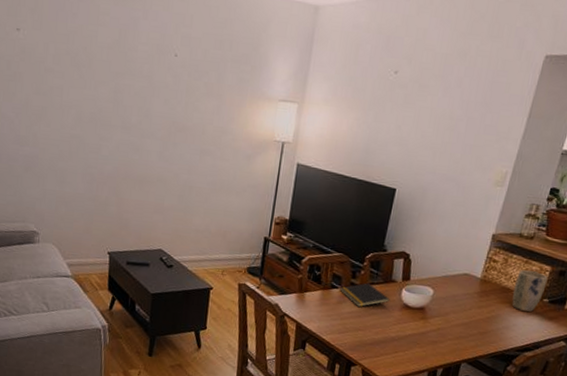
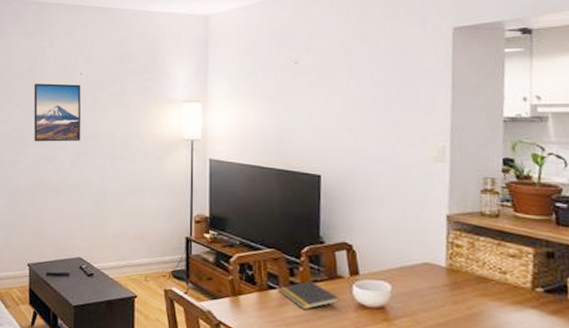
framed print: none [120,60,175,131] -> present [33,83,81,142]
plant pot: present [512,270,548,312] -> none [491,254,534,306]

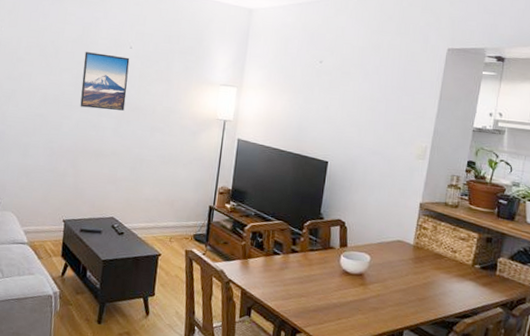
notepad: present [278,280,340,309] -> none [281,249,330,273]

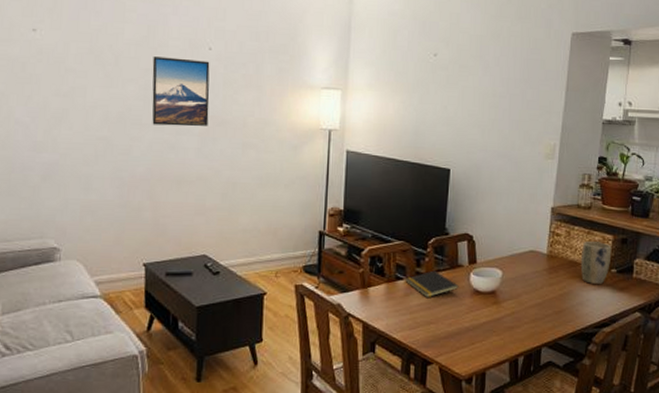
notepad: none [281,249,330,273] -> present [405,270,459,297]
plant pot: none [445,237,477,278] -> present [580,241,612,285]

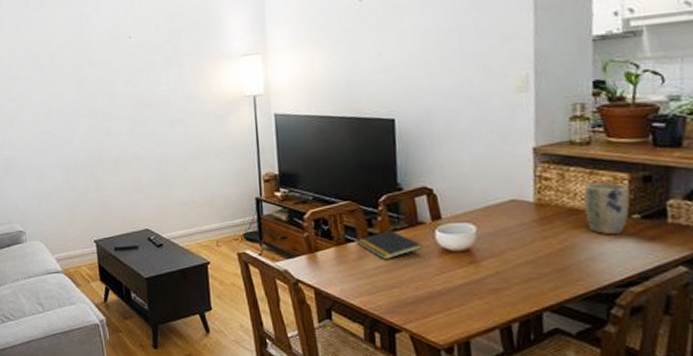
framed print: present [152,56,210,127] -> none [81,49,136,115]

